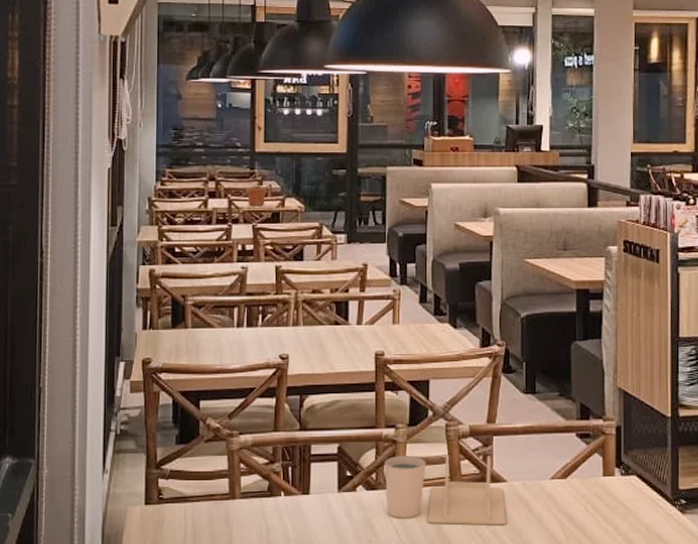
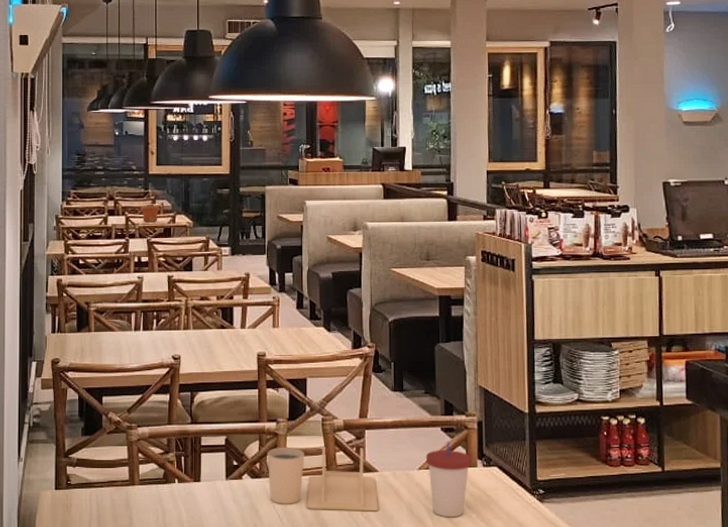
cup: none [558,448,609,531] -> present [425,441,472,518]

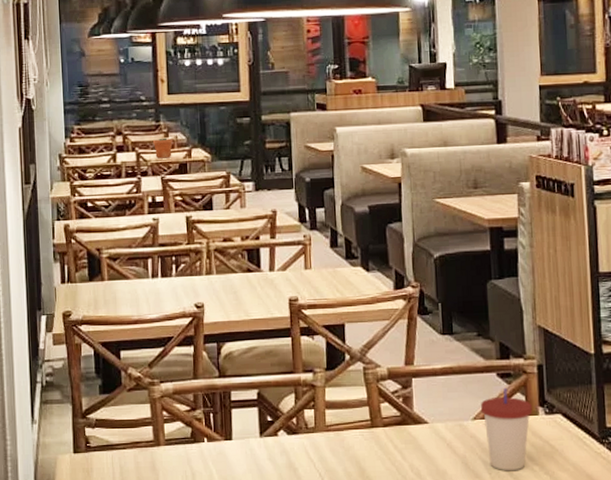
cup: present [267,448,305,504] -> none [304,400,346,462]
napkin holder: present [306,446,380,512] -> none [349,398,431,467]

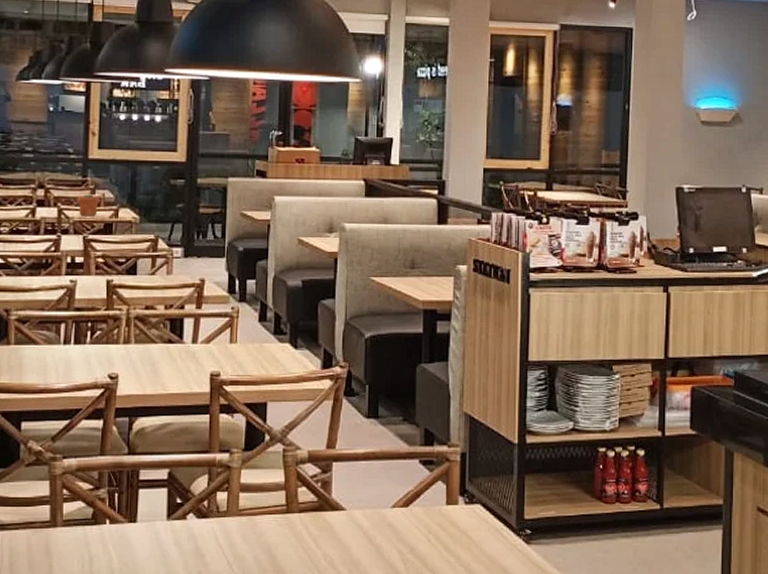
cup: present [480,387,533,471] -> none [400,475,453,562]

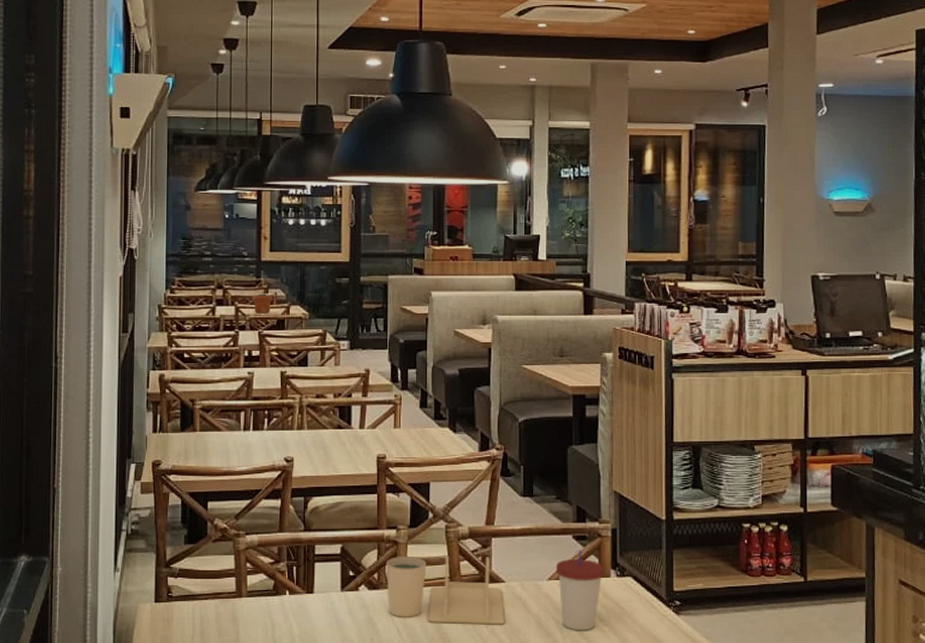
cup: none [217,483,262,548] -> present [386,557,427,617]
napkin holder: none [260,481,345,556] -> present [427,555,506,625]
cup: none [400,475,453,562] -> present [555,549,605,631]

